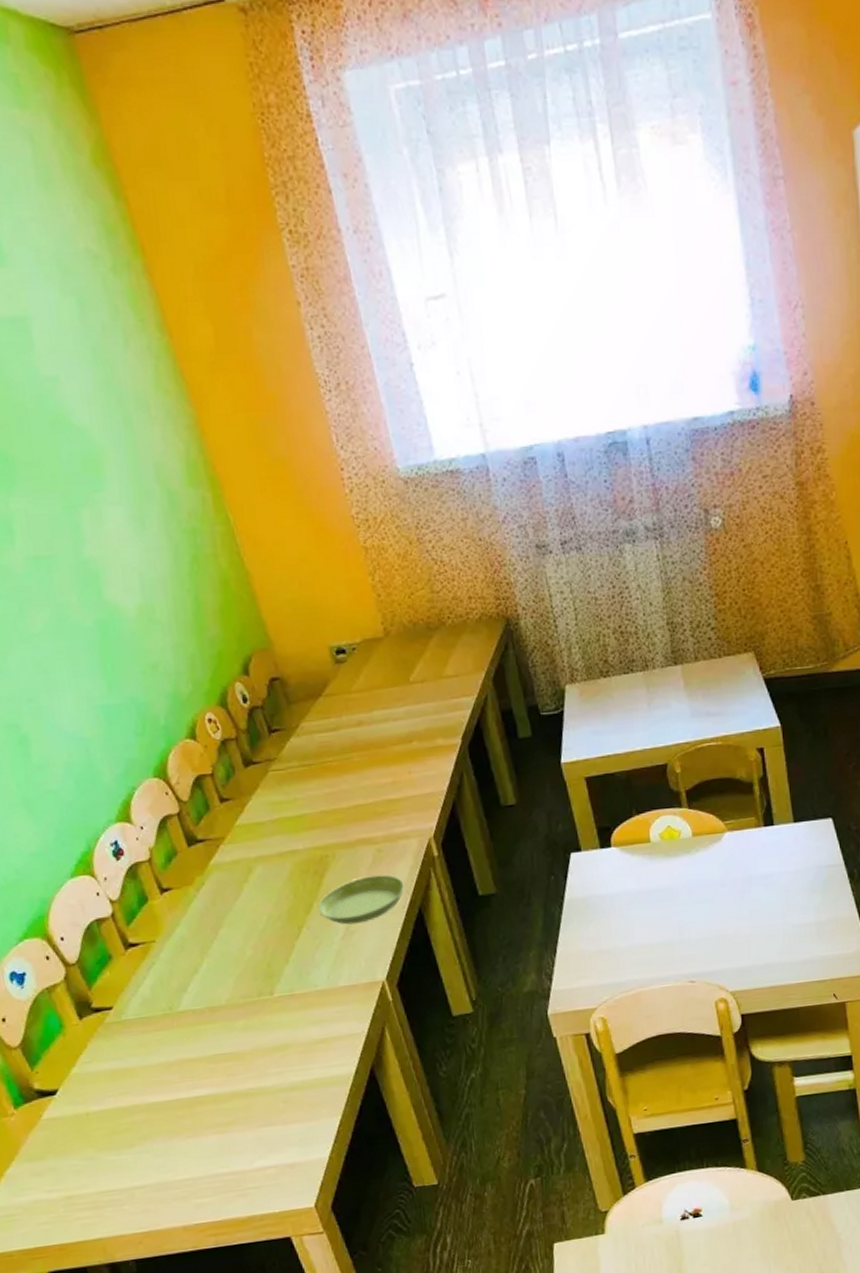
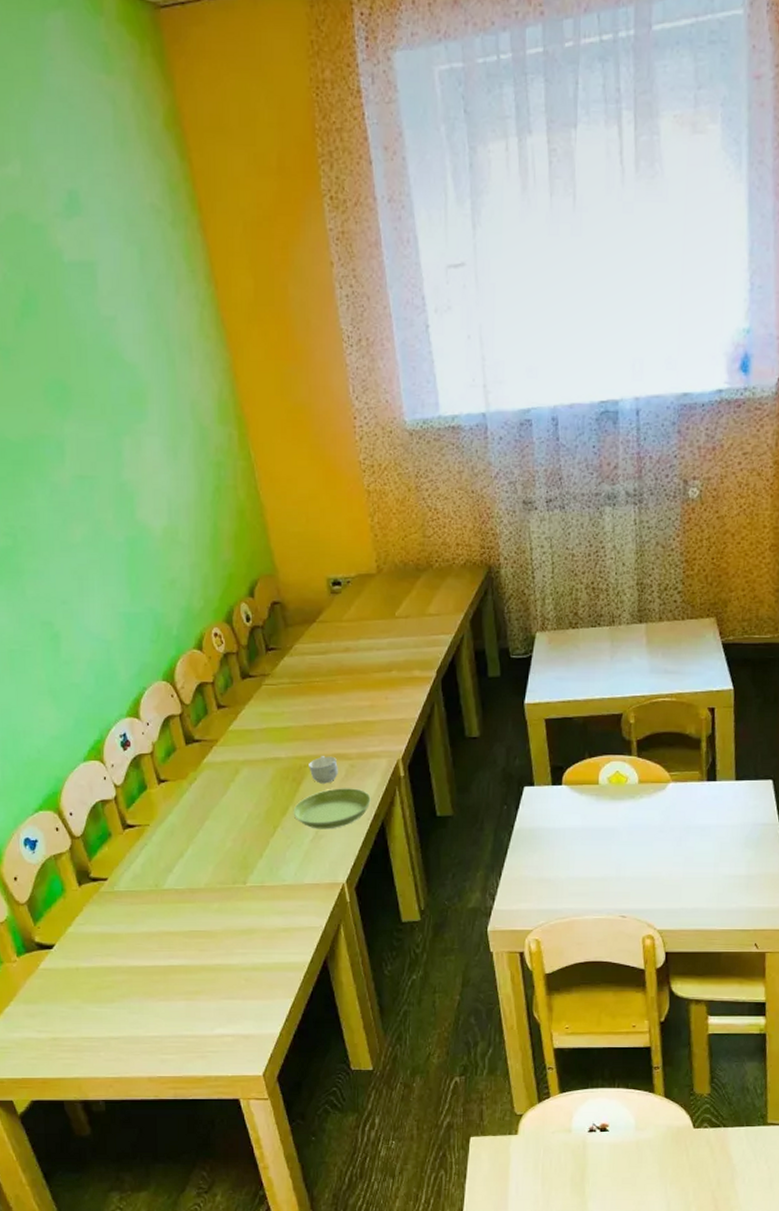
cup: none [330,842,365,874] -> present [309,756,338,784]

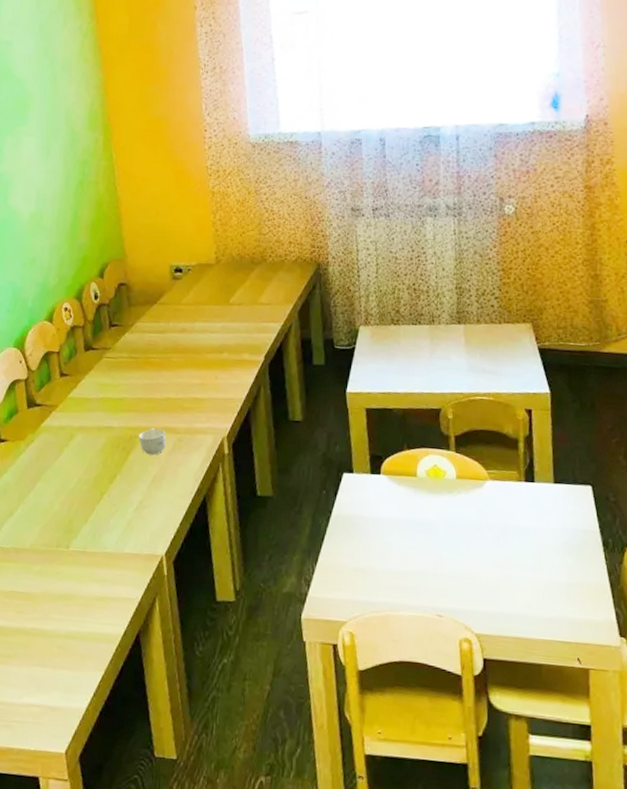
saucer: present [293,788,371,829] -> none [120,460,195,500]

